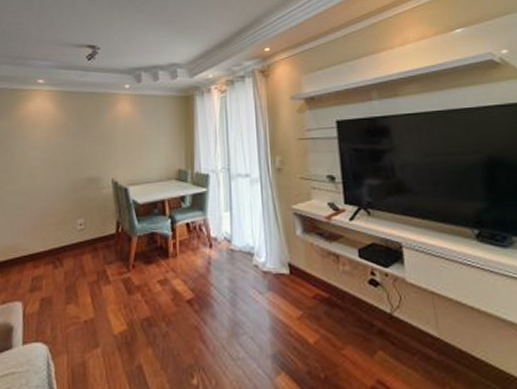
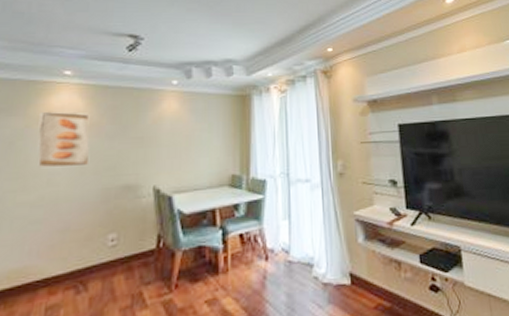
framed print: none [20,115,61,163] -> present [37,112,90,169]

